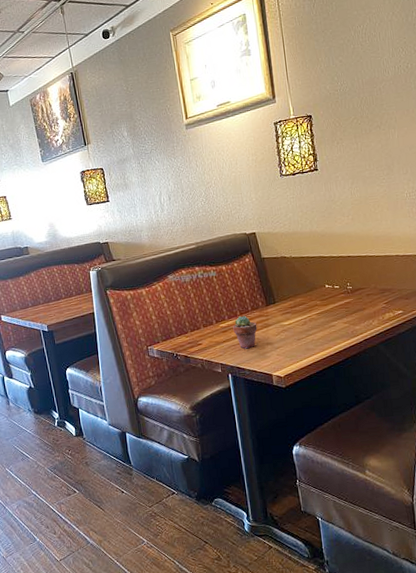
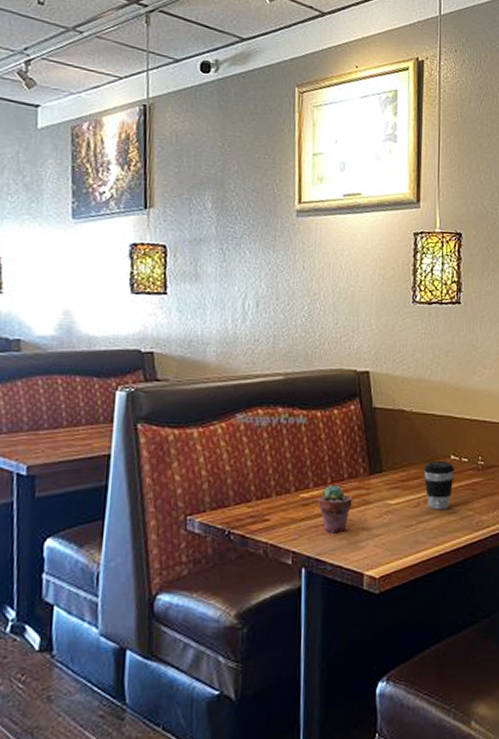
coffee cup: none [305,290,330,325] -> present [423,462,455,509]

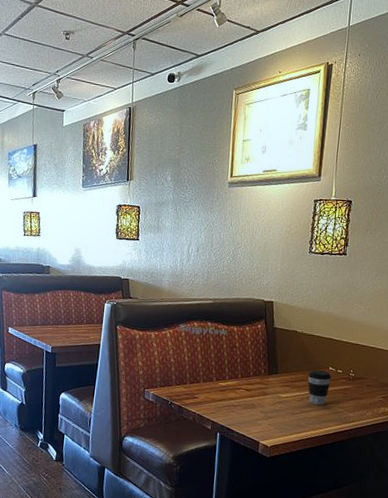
potted succulent: present [318,484,353,534] -> none [231,379,255,413]

